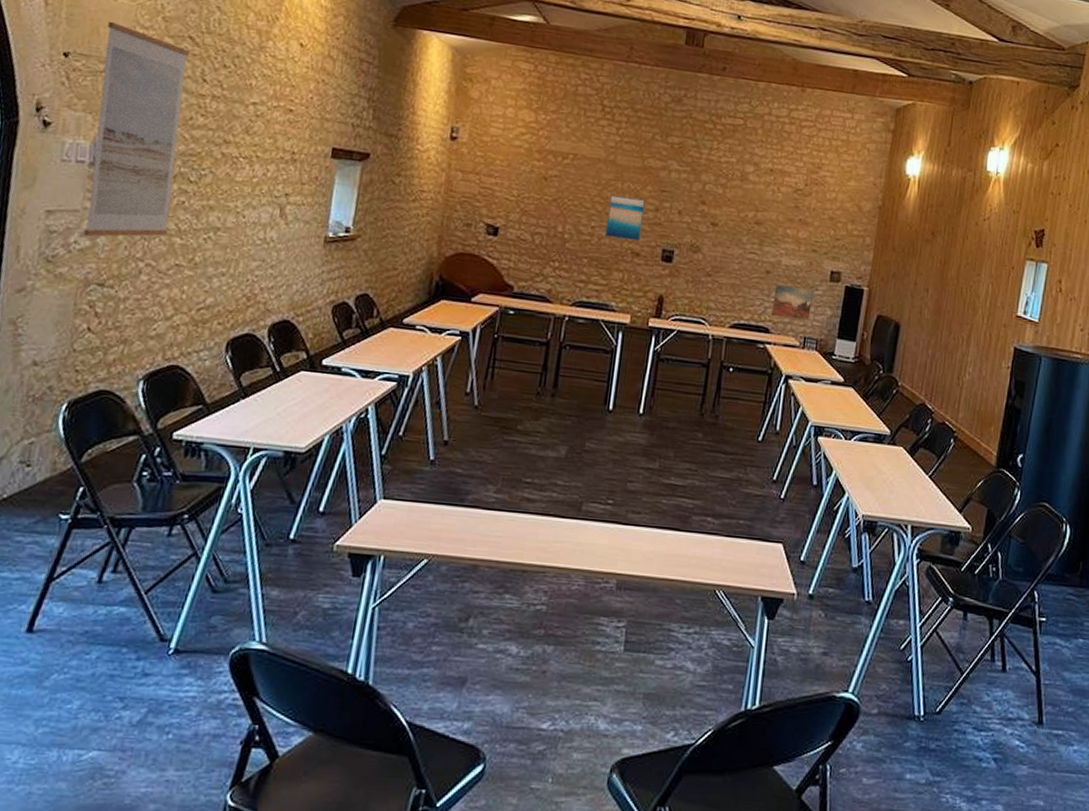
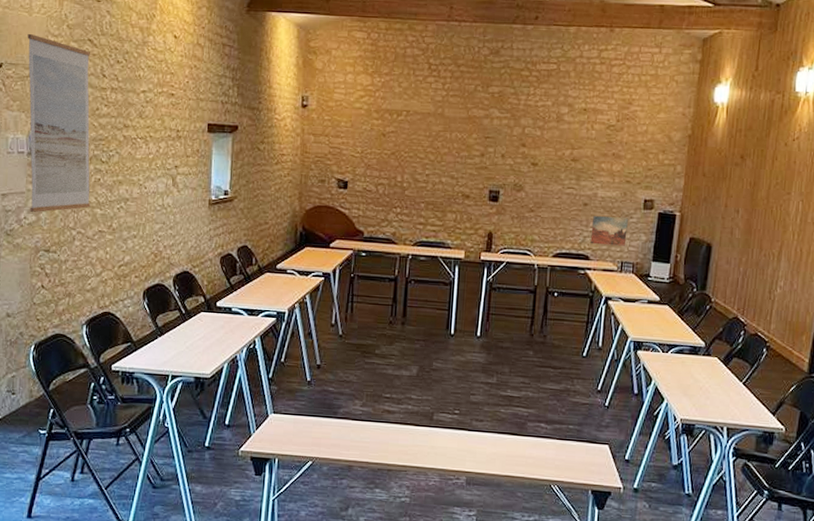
wall art: present [604,194,645,241] -> none [438,144,472,184]

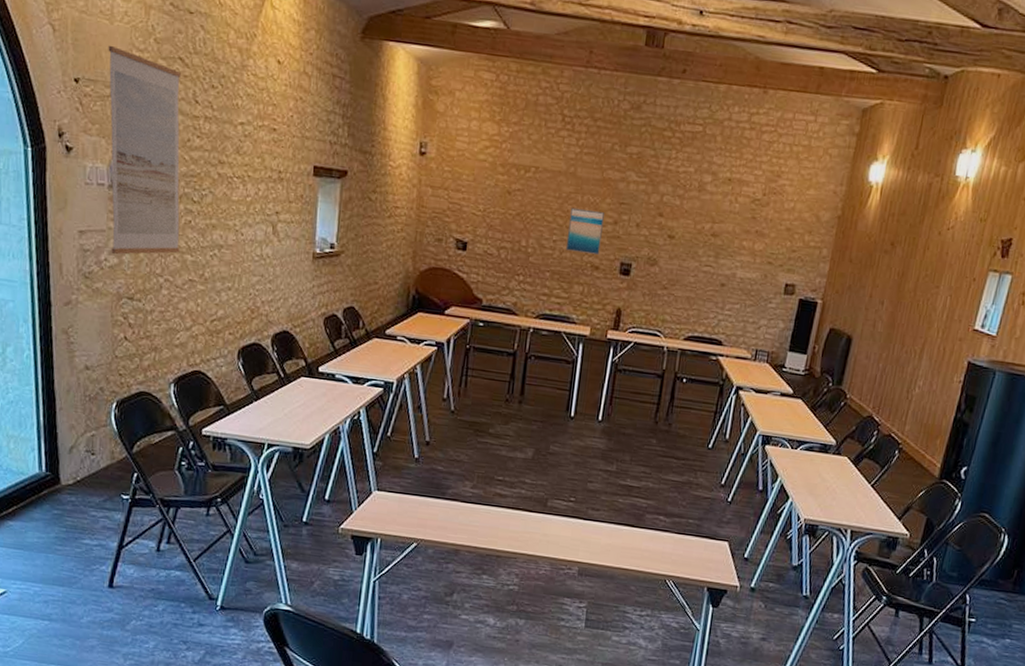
wall art: none [438,144,472,184] -> present [565,207,604,255]
wall art: present [590,216,628,246] -> none [725,298,767,333]

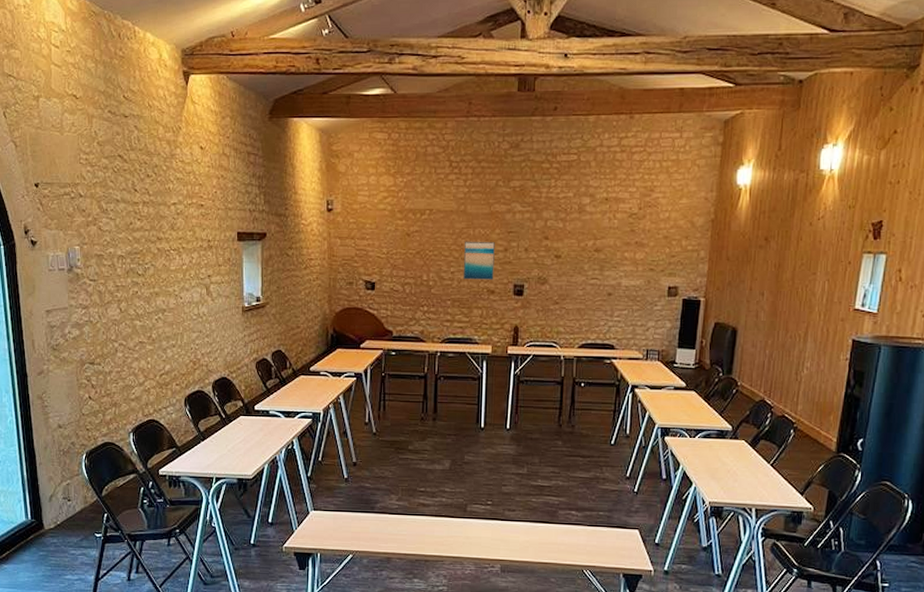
wall art: present [108,45,181,255] -> none [60,152,130,328]

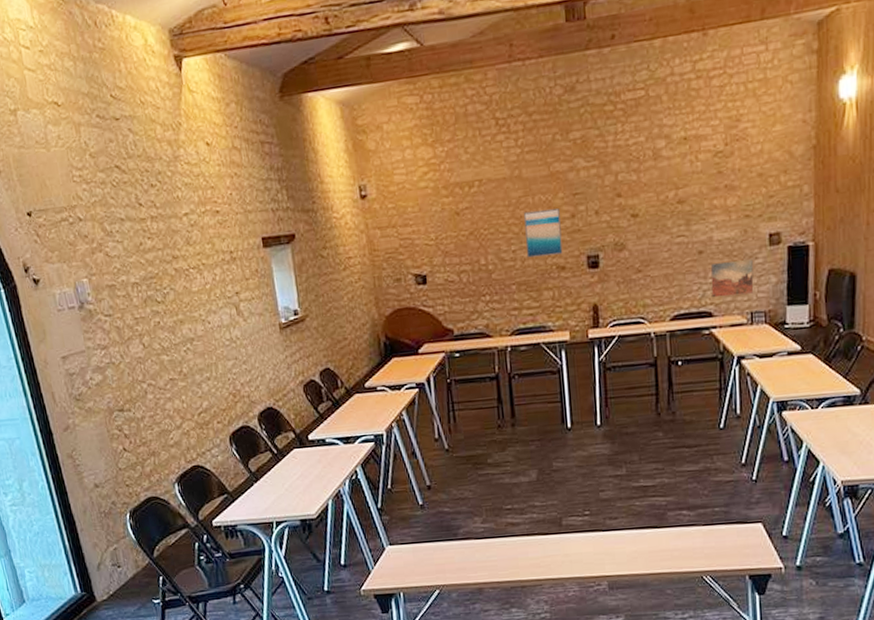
wall art: none [615,305,652,334] -> present [711,259,754,298]

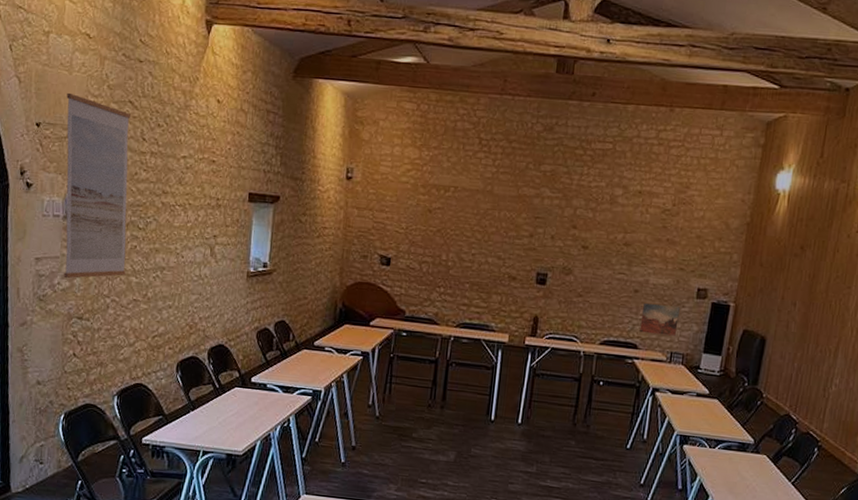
wall art: none [50,171,156,372] -> present [64,92,131,279]
wall art: present [524,208,563,258] -> none [484,223,520,266]

